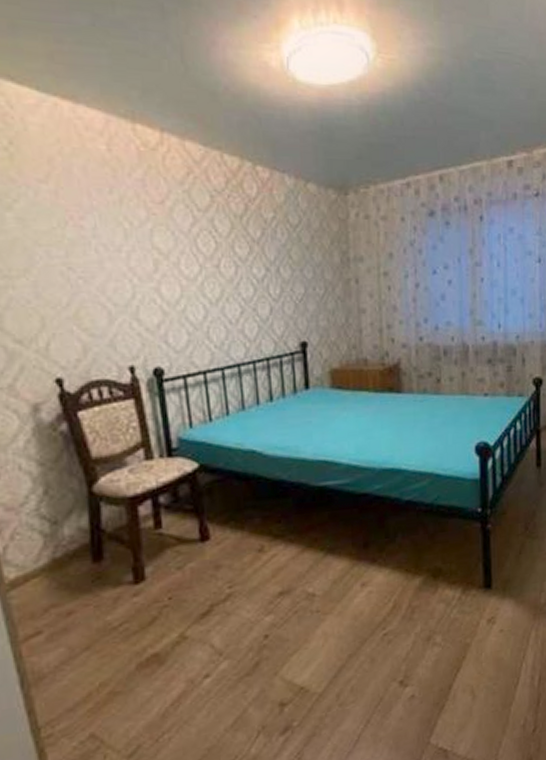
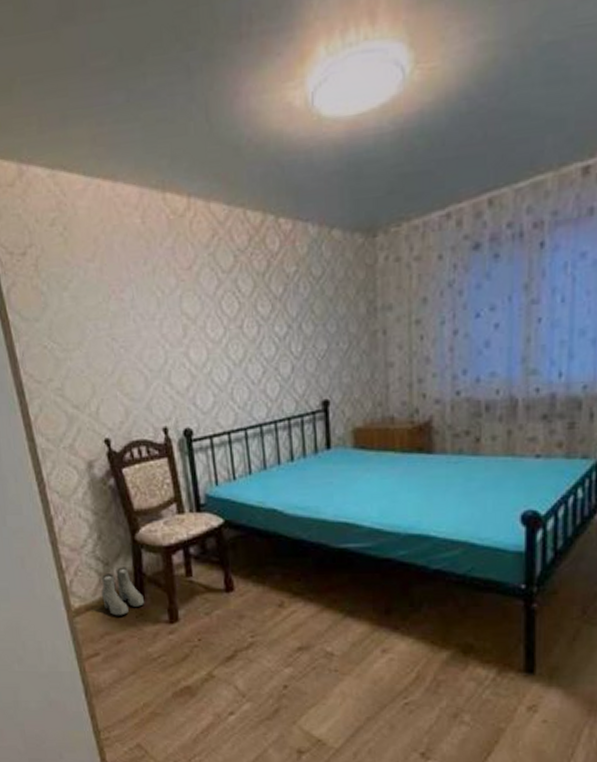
boots: none [47,524,102,583] -> present [102,567,144,616]

